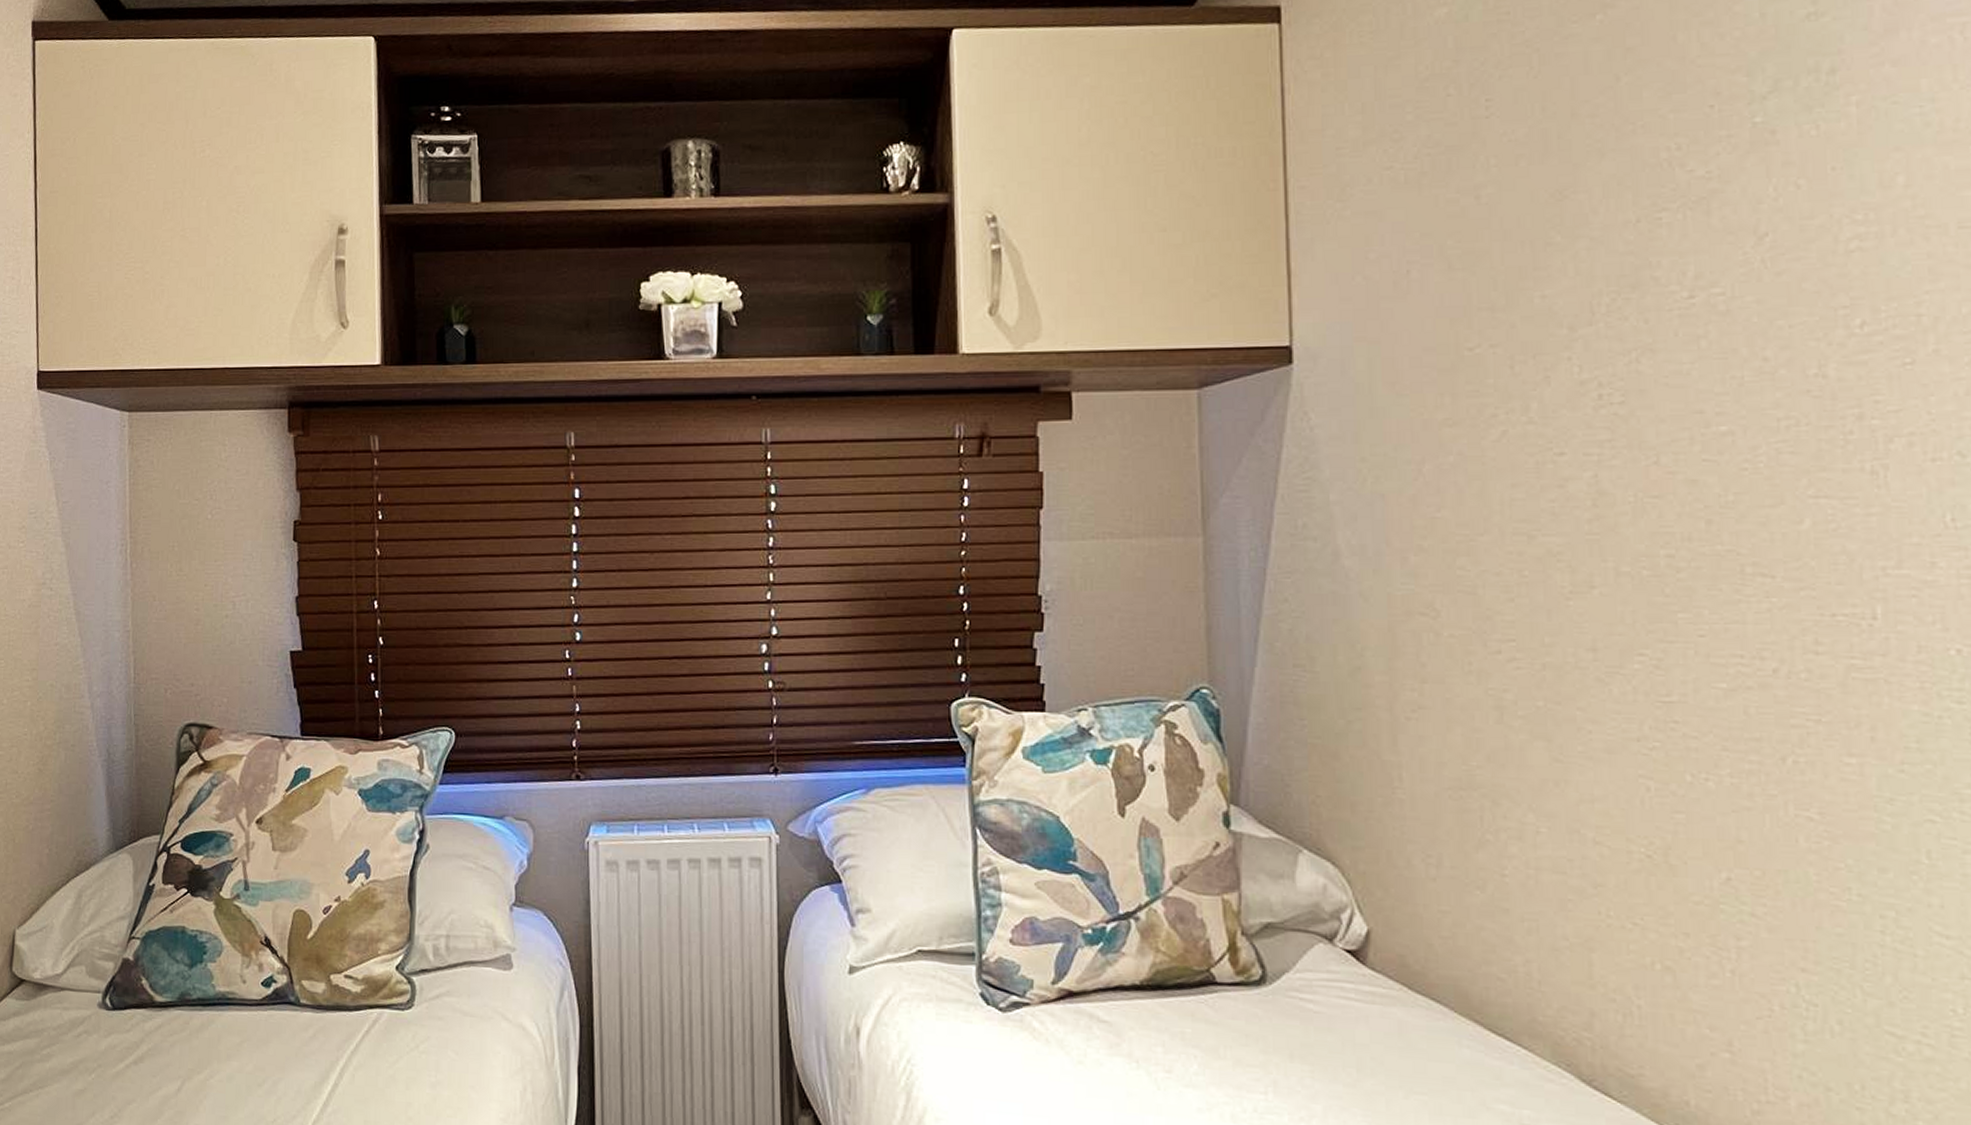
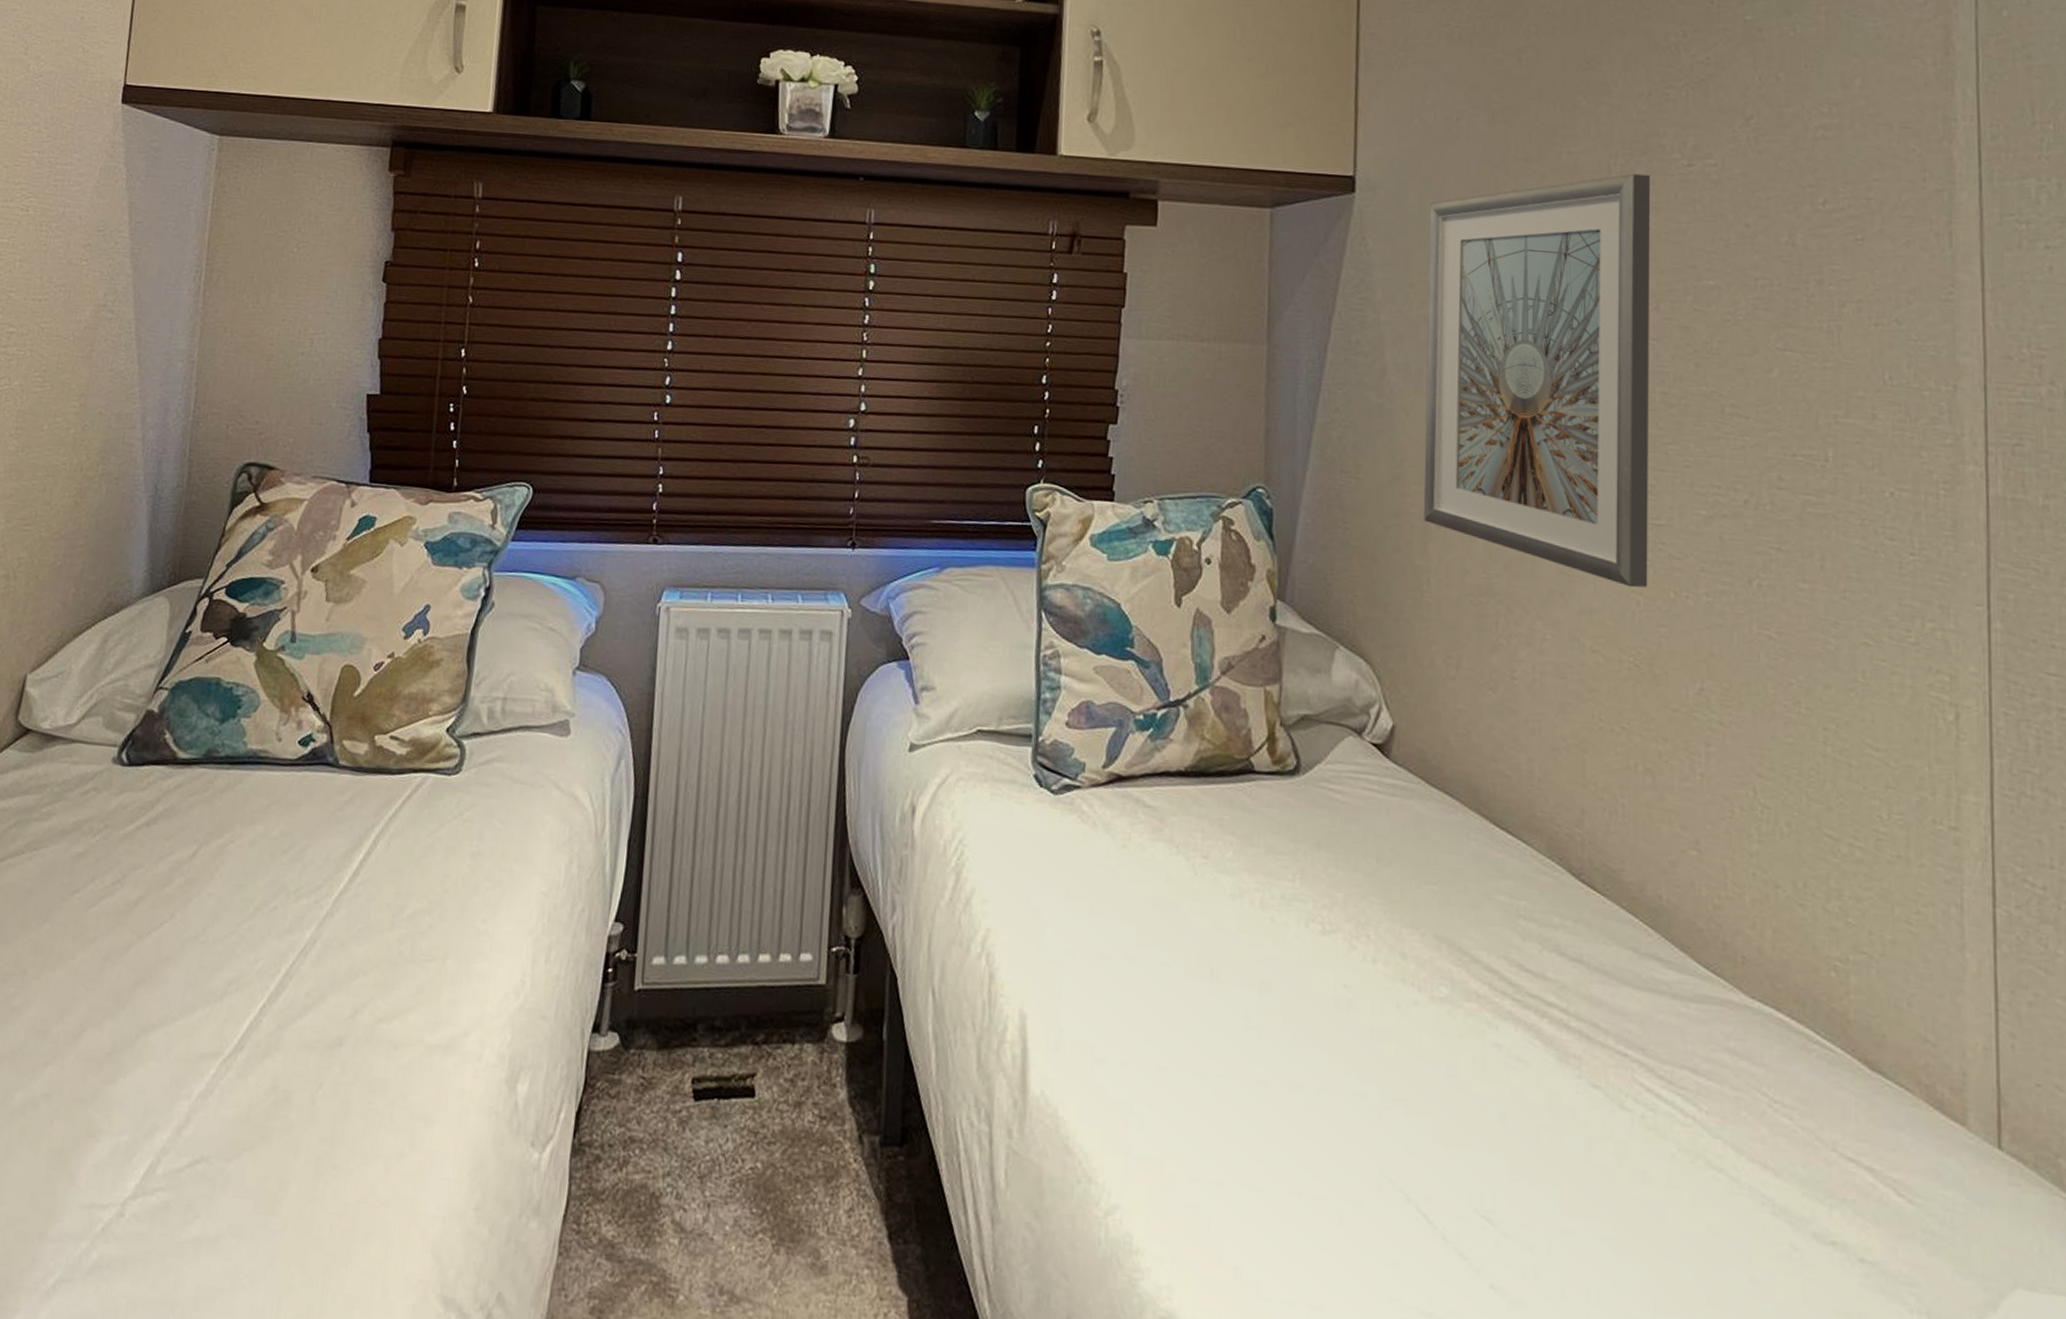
picture frame: none [1380,312,1659,772] -> present [1424,173,1651,588]

